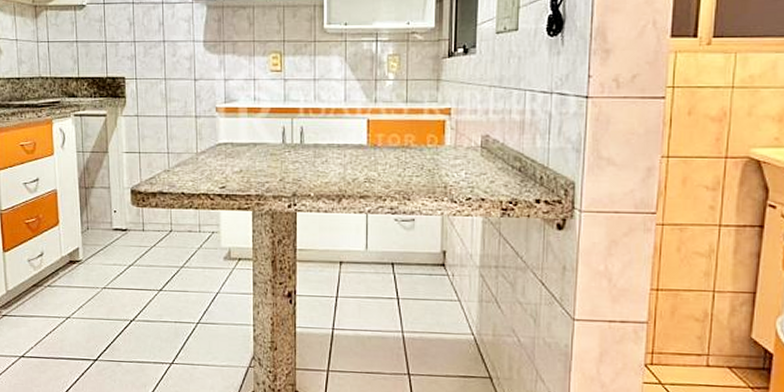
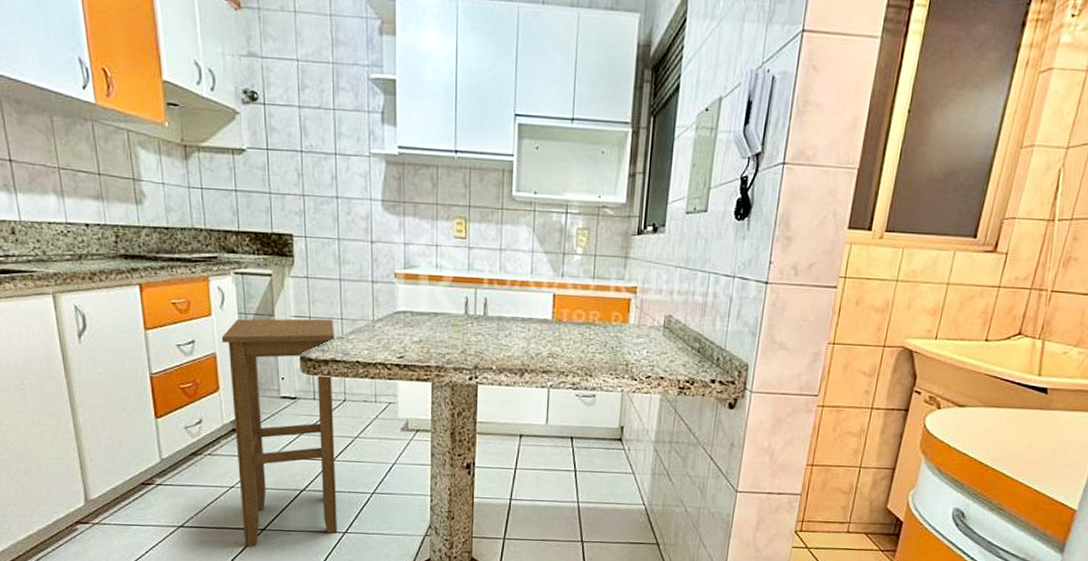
stool: none [62,153,164,378] -> present [221,318,337,547]

